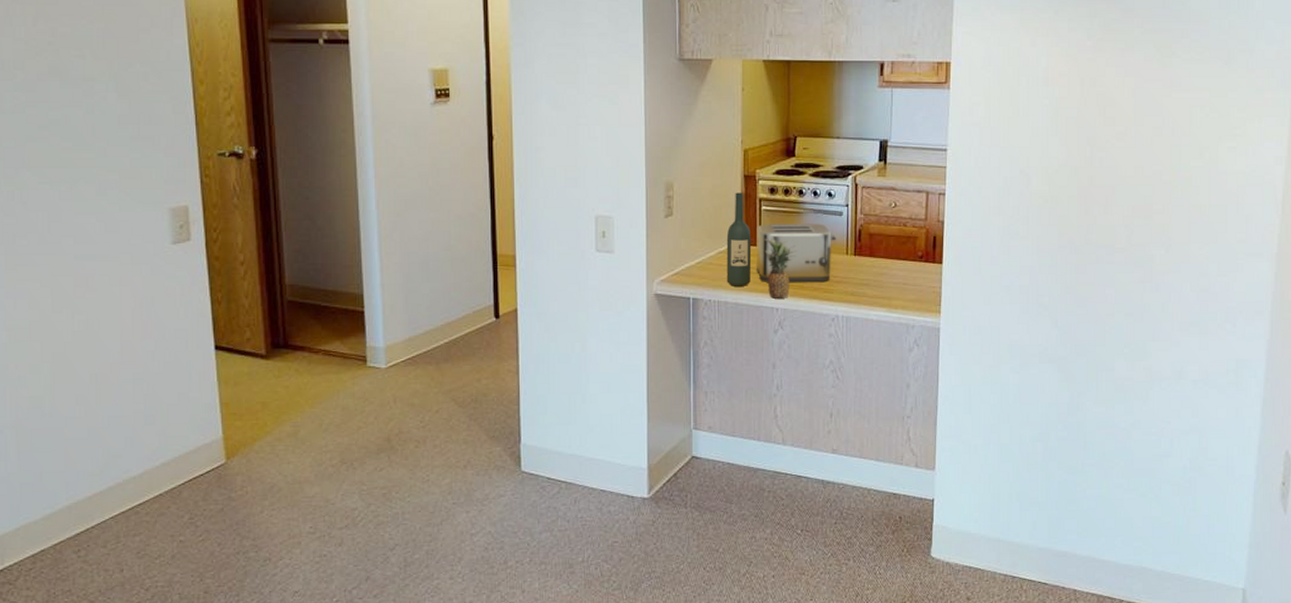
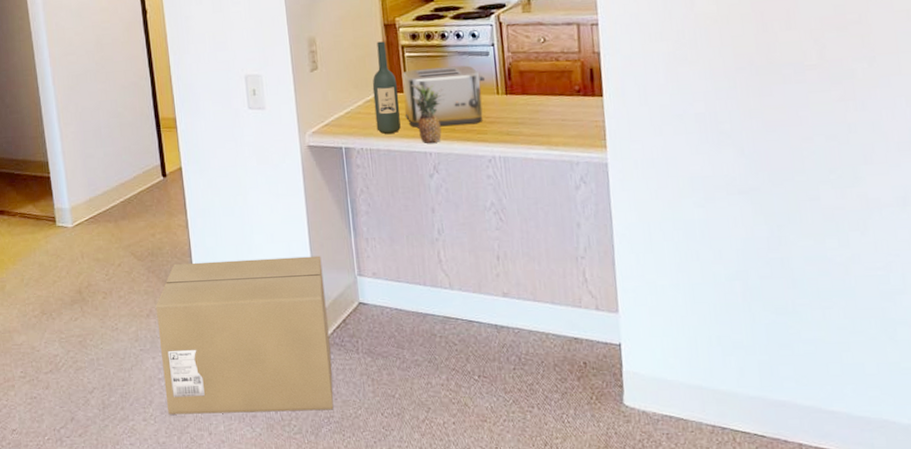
box: none [475,408,658,572] -> present [156,255,334,415]

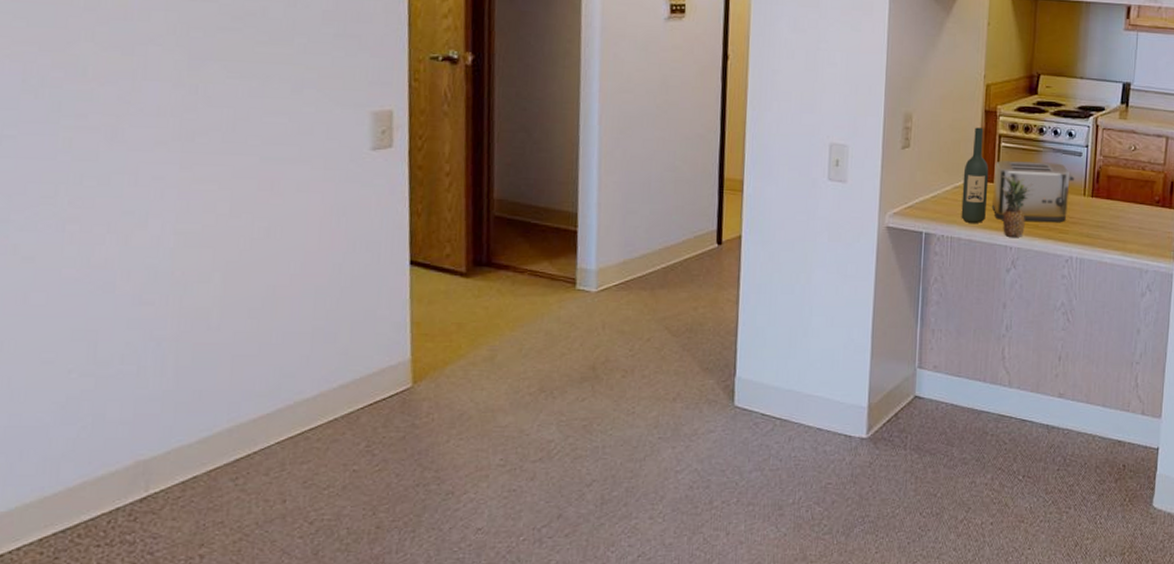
box: present [156,255,334,415] -> none [681,342,882,512]

